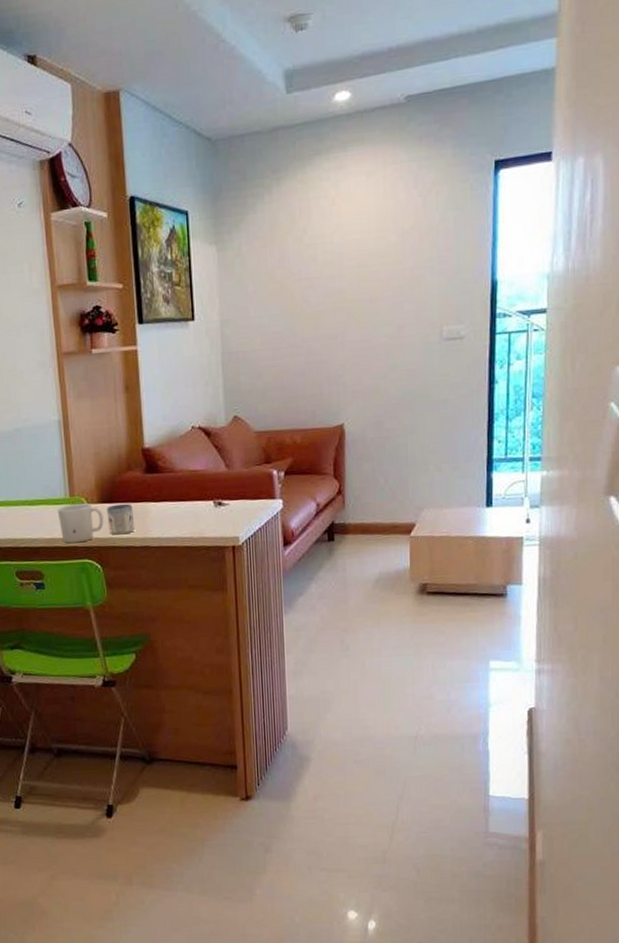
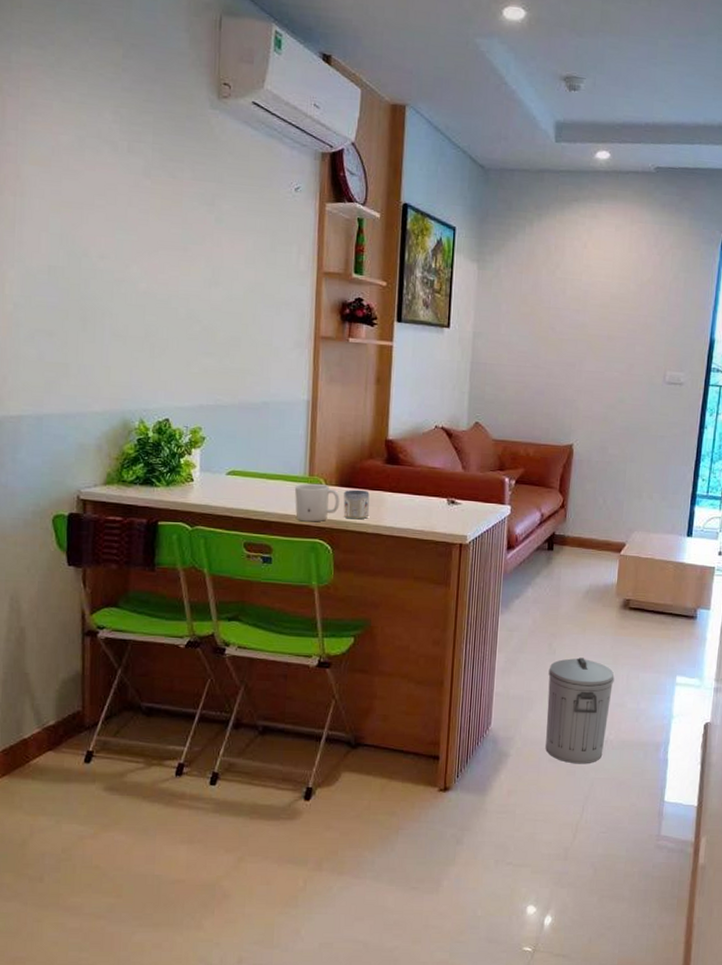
trash can: none [343,651,418,763] -> present [545,657,615,764]

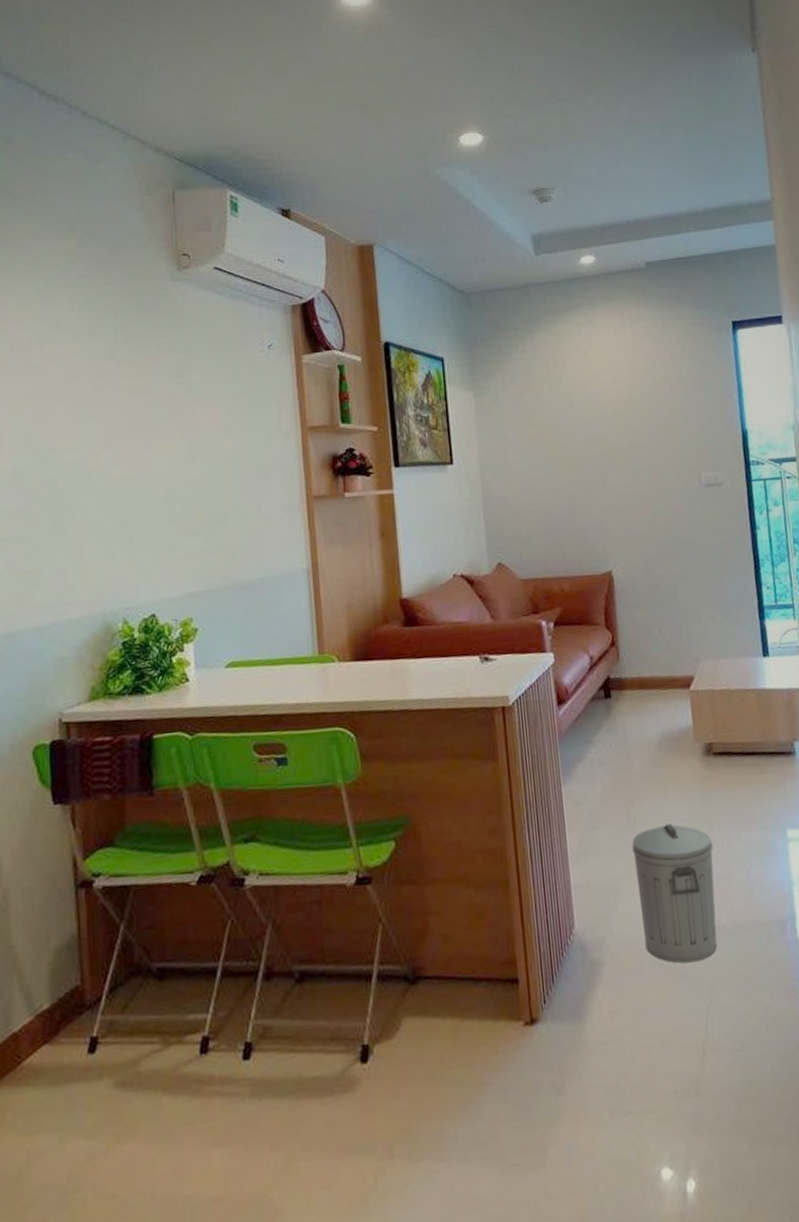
mug: present [294,483,340,522] -> none [304,661,358,709]
mug: present [343,489,370,520] -> none [360,660,394,698]

